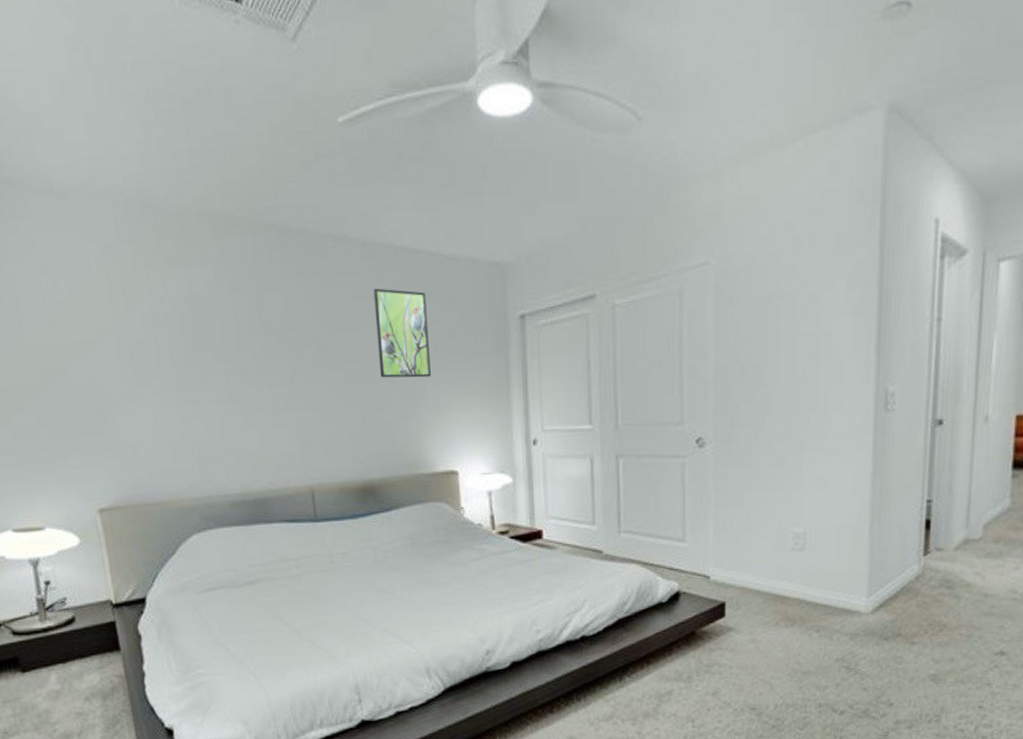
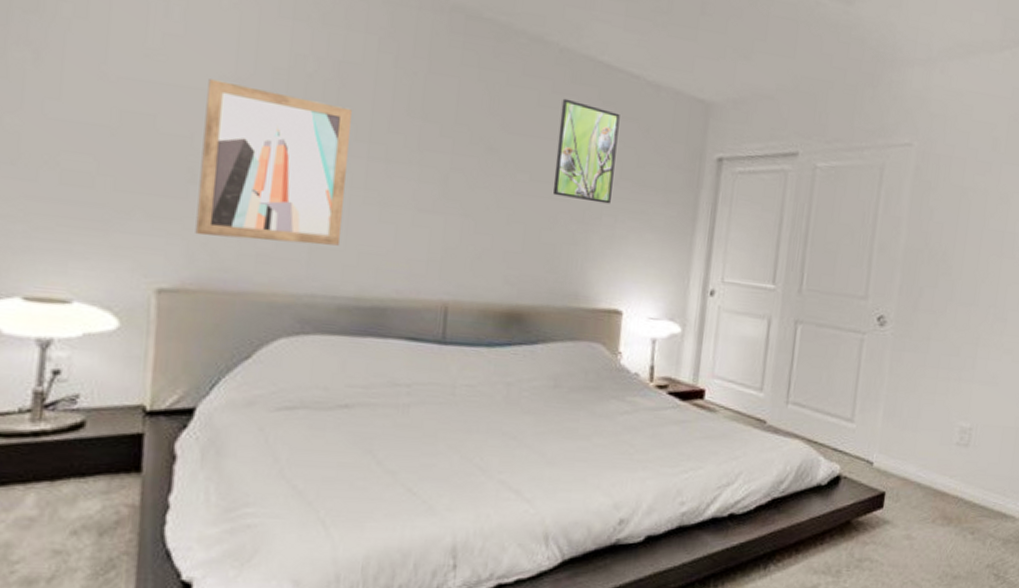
wall art: none [96,332,221,462] -> present [195,79,352,246]

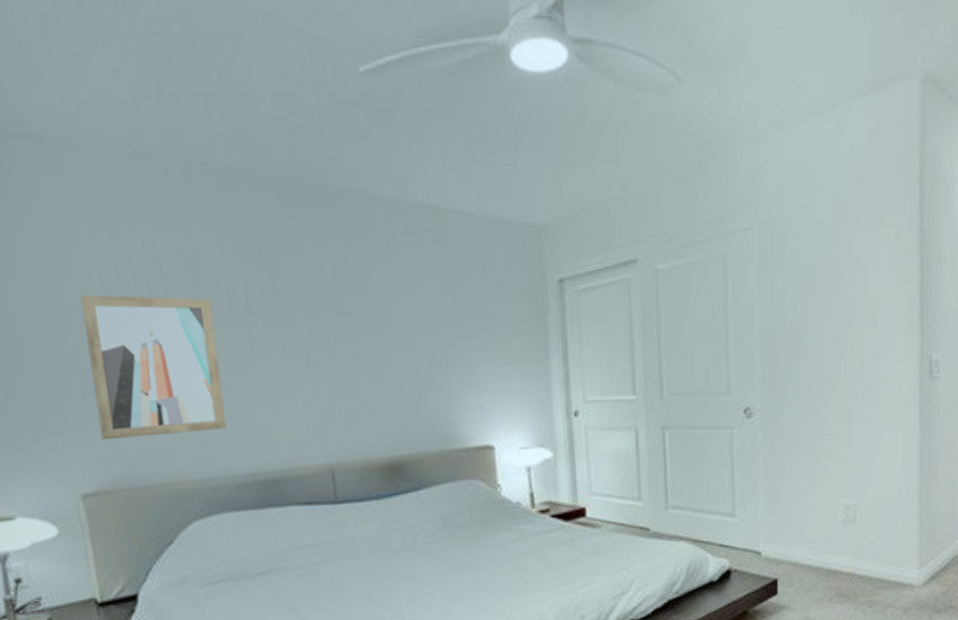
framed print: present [552,98,620,204] -> none [399,249,463,346]

